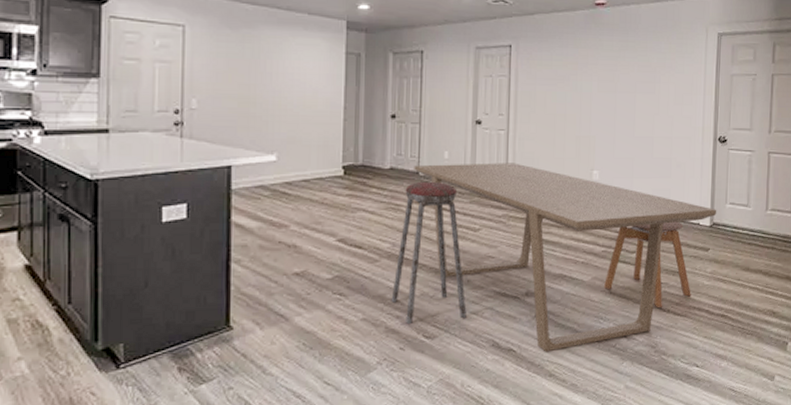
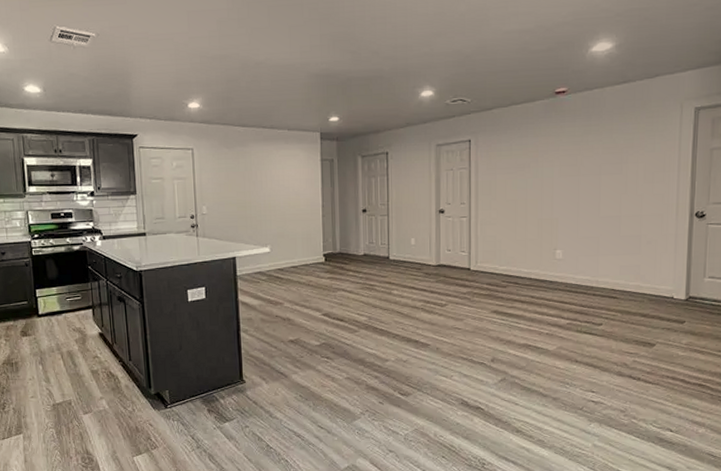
music stool: present [391,181,467,324] -> none [370,264,437,383]
dining table: present [414,163,717,352] -> none [384,246,694,411]
stool: present [603,221,691,308] -> none [569,295,664,376]

